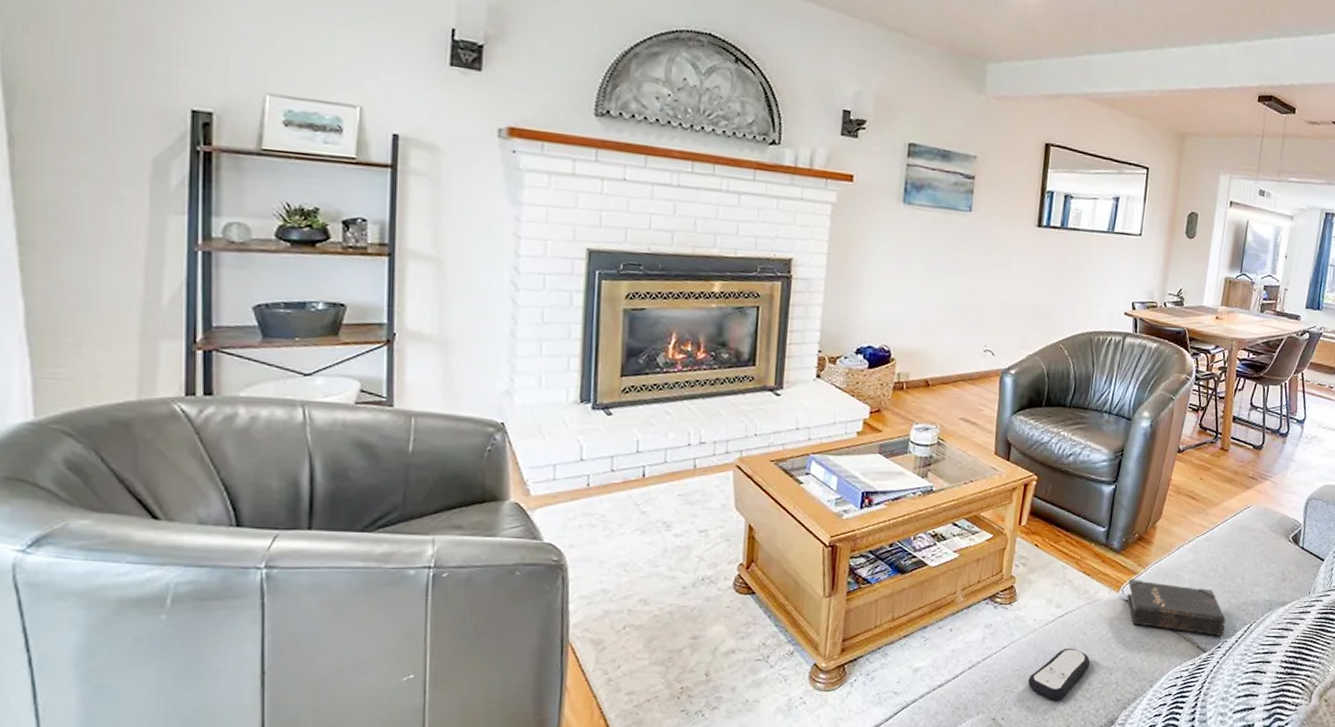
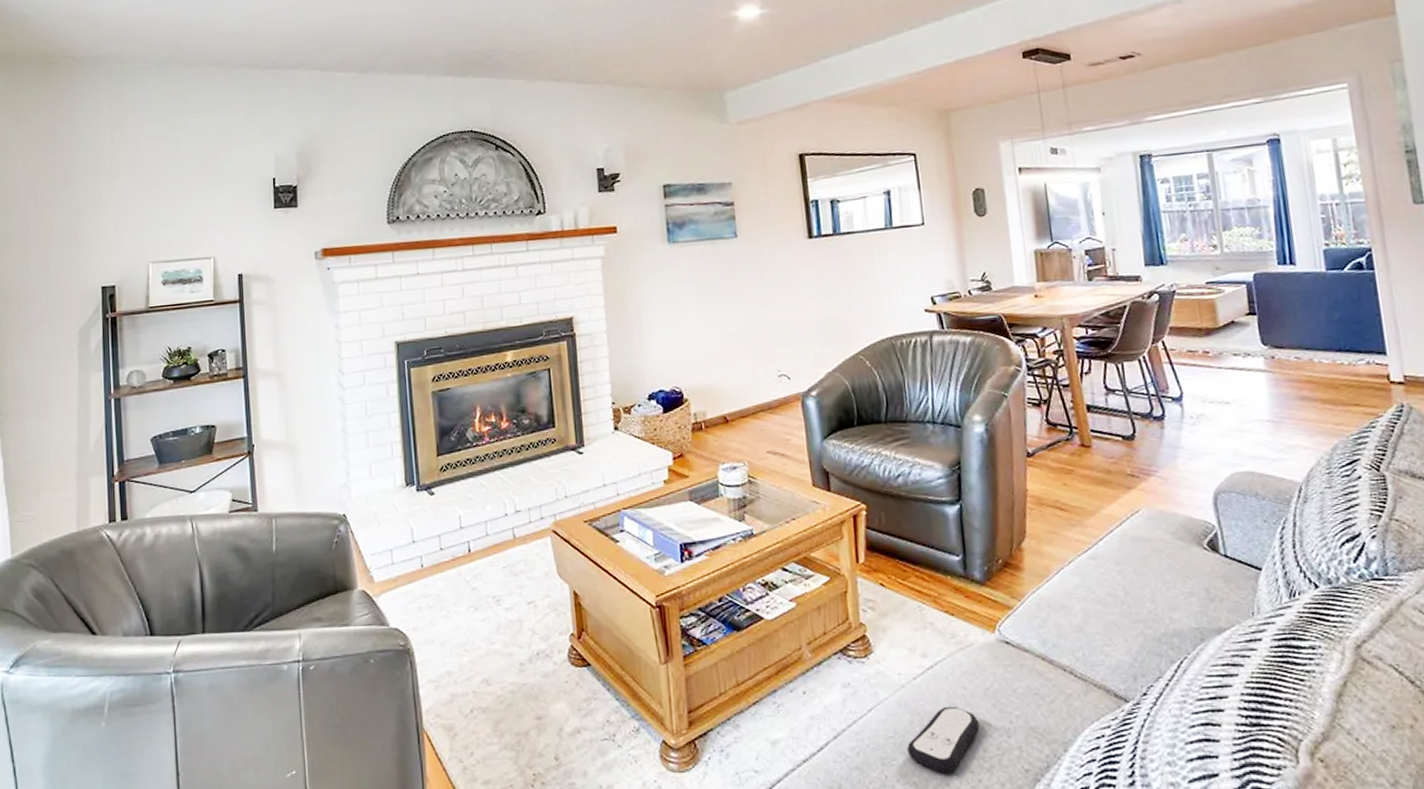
hardback book: present [1127,578,1226,636] -> none [1004,614,1147,680]

